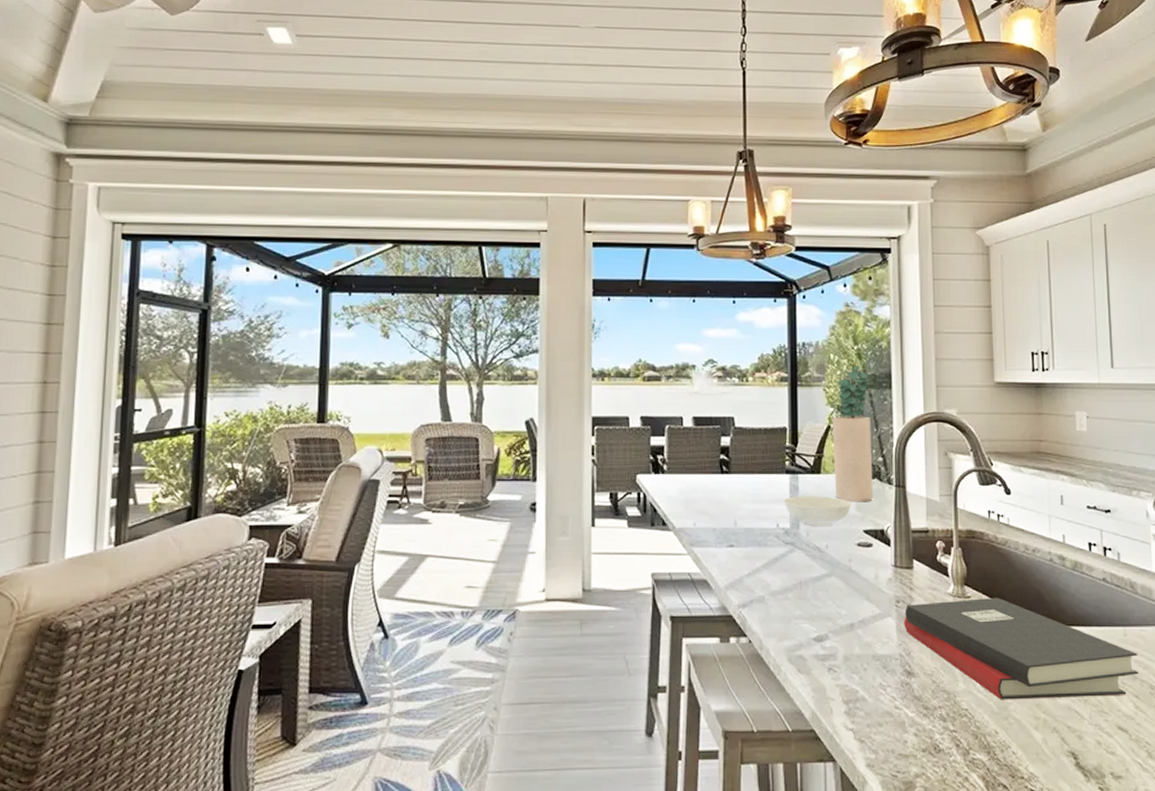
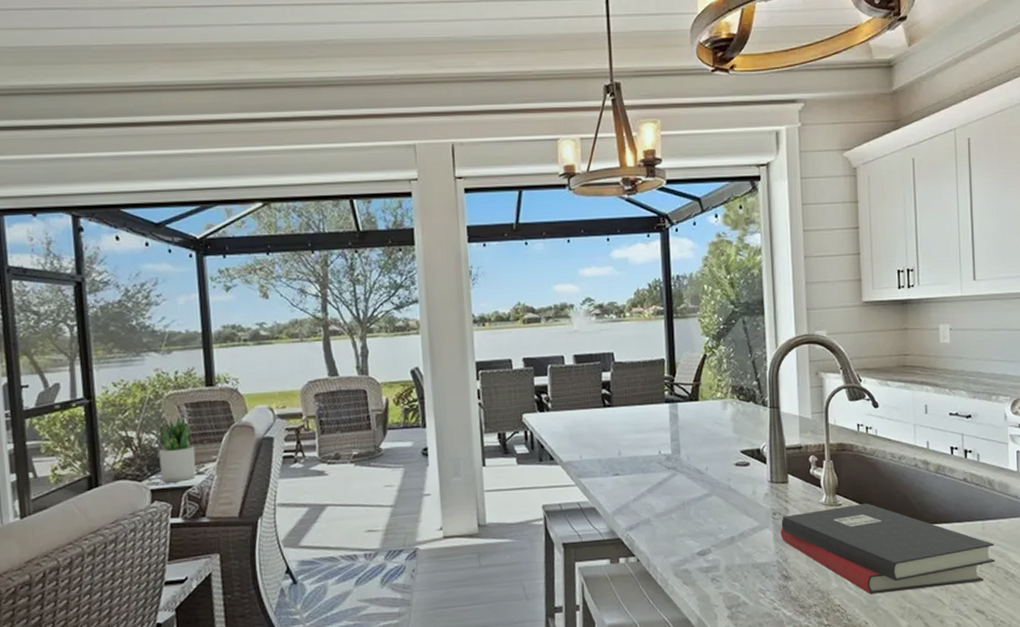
planter: none [261,451,299,520] -> present [159,416,196,483]
bowl: present [783,496,852,527] -> none [664,421,729,451]
vase: present [832,360,874,502] -> none [707,289,749,426]

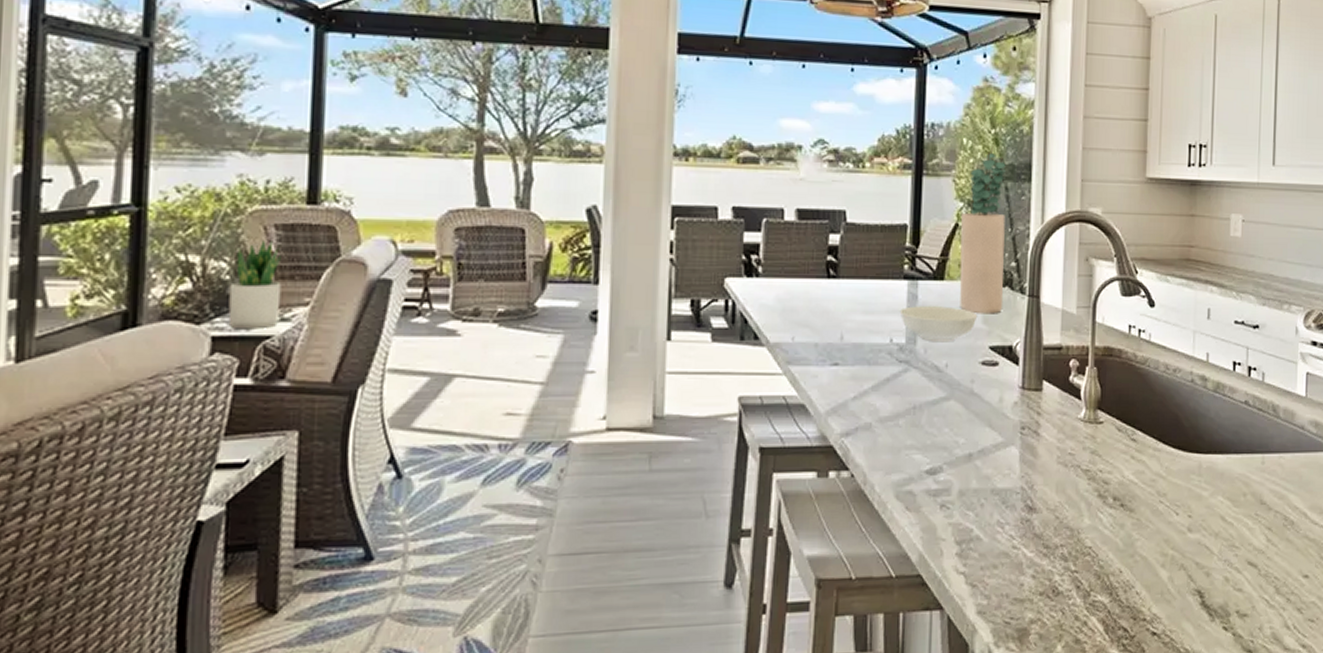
bowl: none [664,421,729,451] -> present [899,306,978,343]
vase: none [707,289,749,426] -> present [959,146,1006,314]
hardback book: present [780,503,995,595] -> none [1028,422,1275,536]

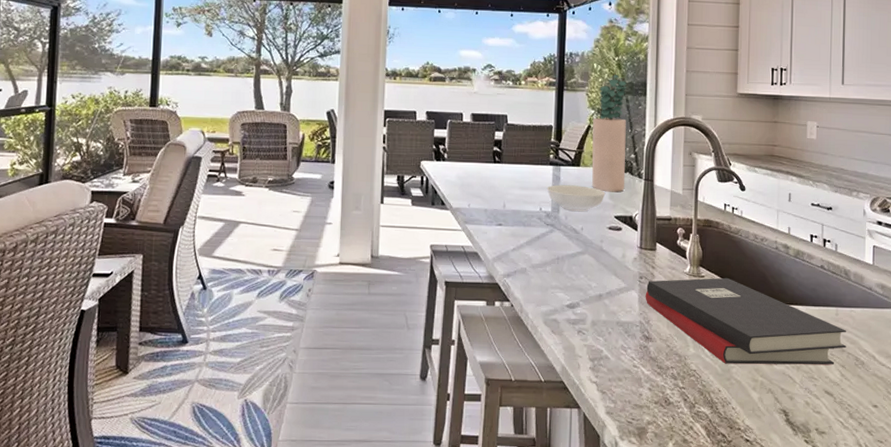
planter: present [228,241,282,330] -> none [102,130,134,187]
hardback book: none [1028,422,1275,536] -> present [645,277,847,365]

